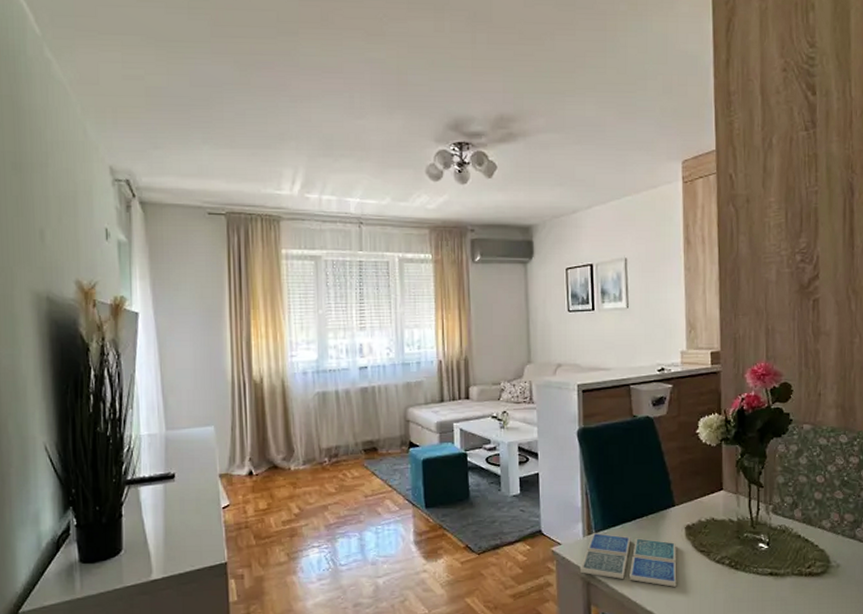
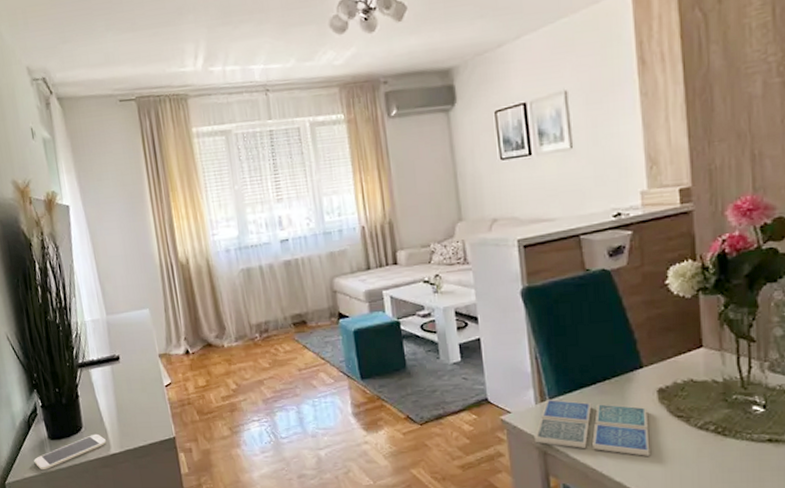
smartphone: none [58,557,149,597] -> present [34,433,107,469]

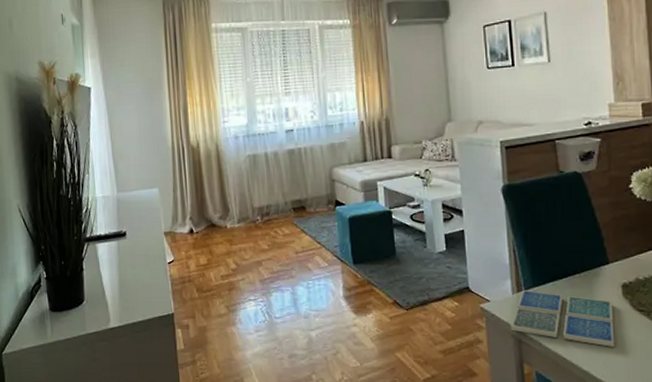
smartphone: present [34,433,107,469] -> none [33,307,107,341]

